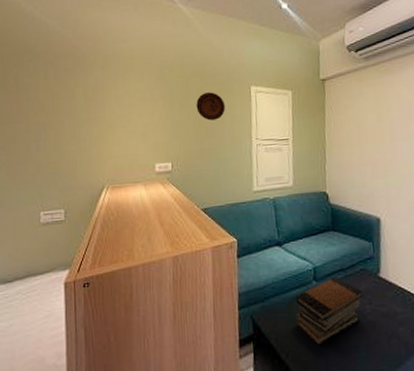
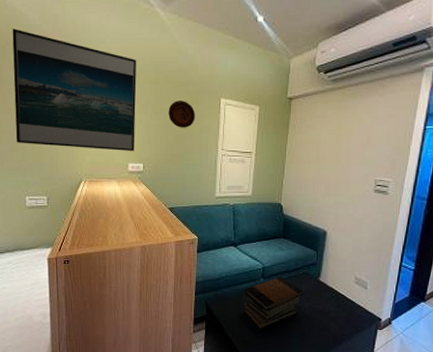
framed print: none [30,36,162,154] -> present [12,28,137,152]

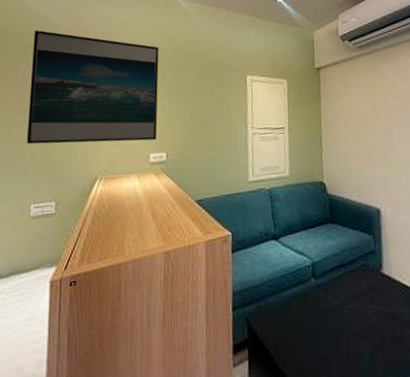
decorative plate: present [168,101,196,128] -> none [192,82,222,110]
book stack: present [243,277,304,329] -> none [293,273,365,352]

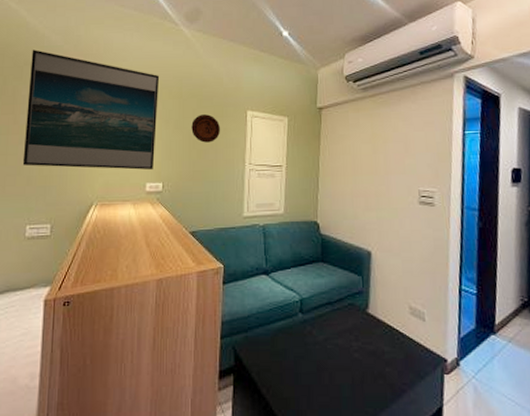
decorative plate: none [192,82,222,110] -> present [191,114,221,143]

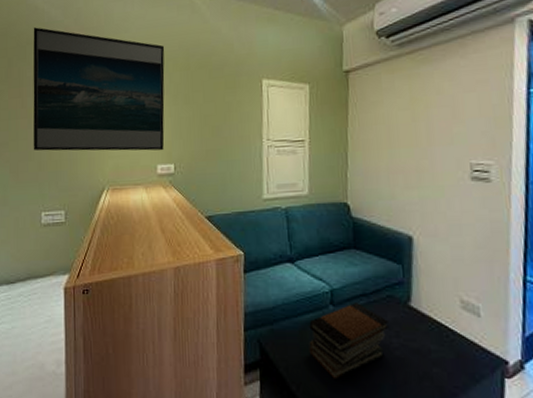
decorative plate: present [191,114,221,143] -> none [201,86,234,118]
book stack: none [279,310,350,382] -> present [308,303,390,380]

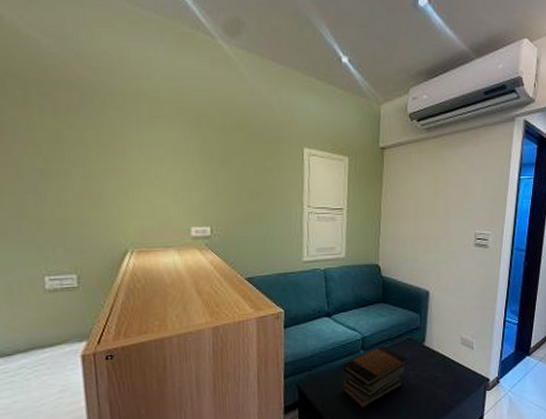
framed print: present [33,27,165,151] -> none [14,56,199,213]

